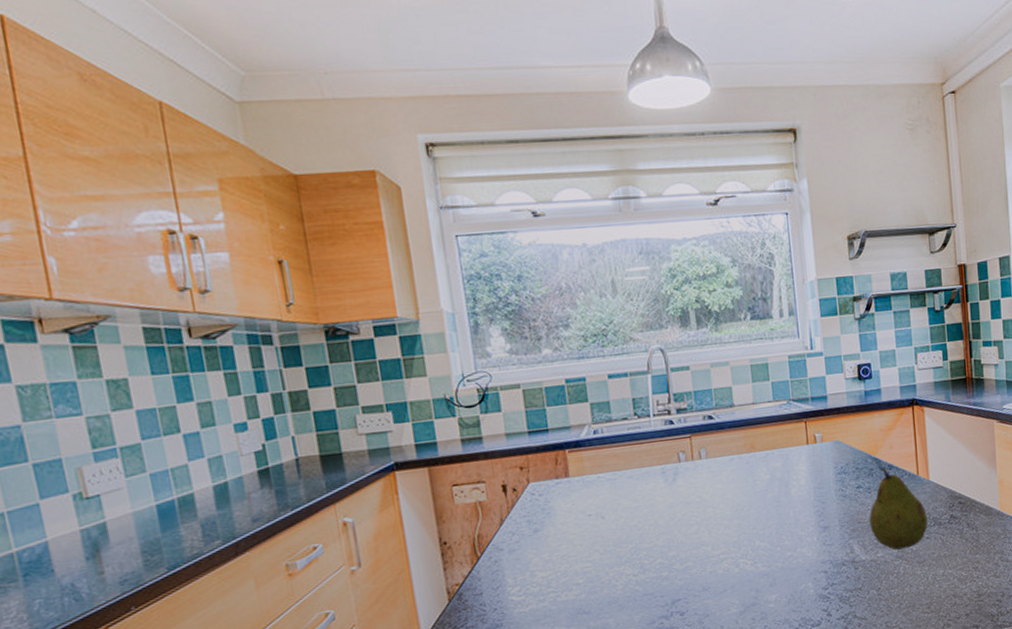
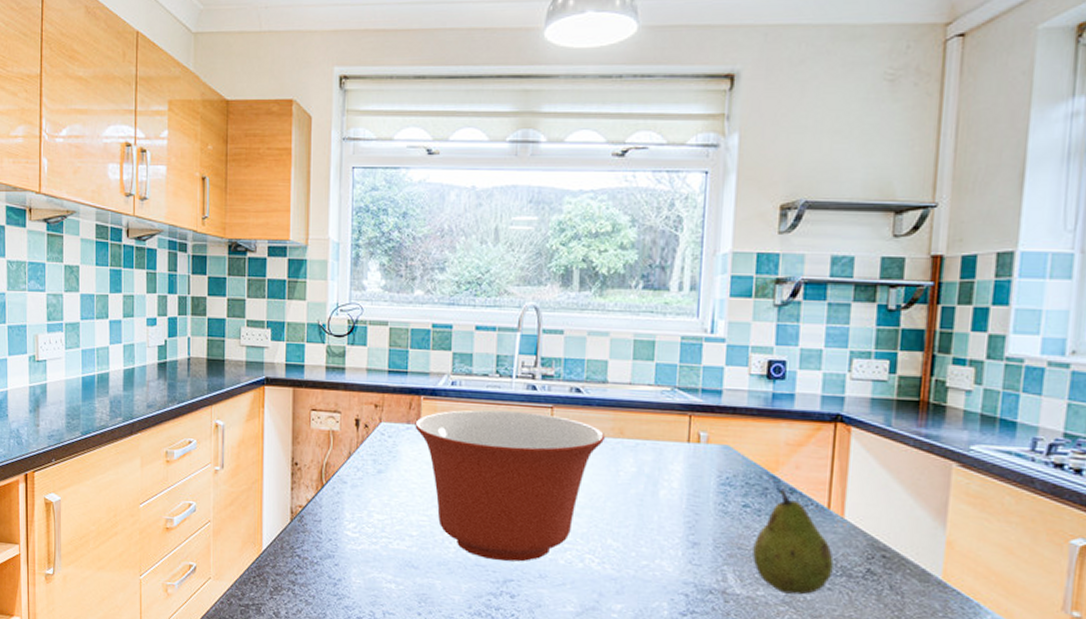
mixing bowl: none [564,444,740,587] -> present [415,409,606,562]

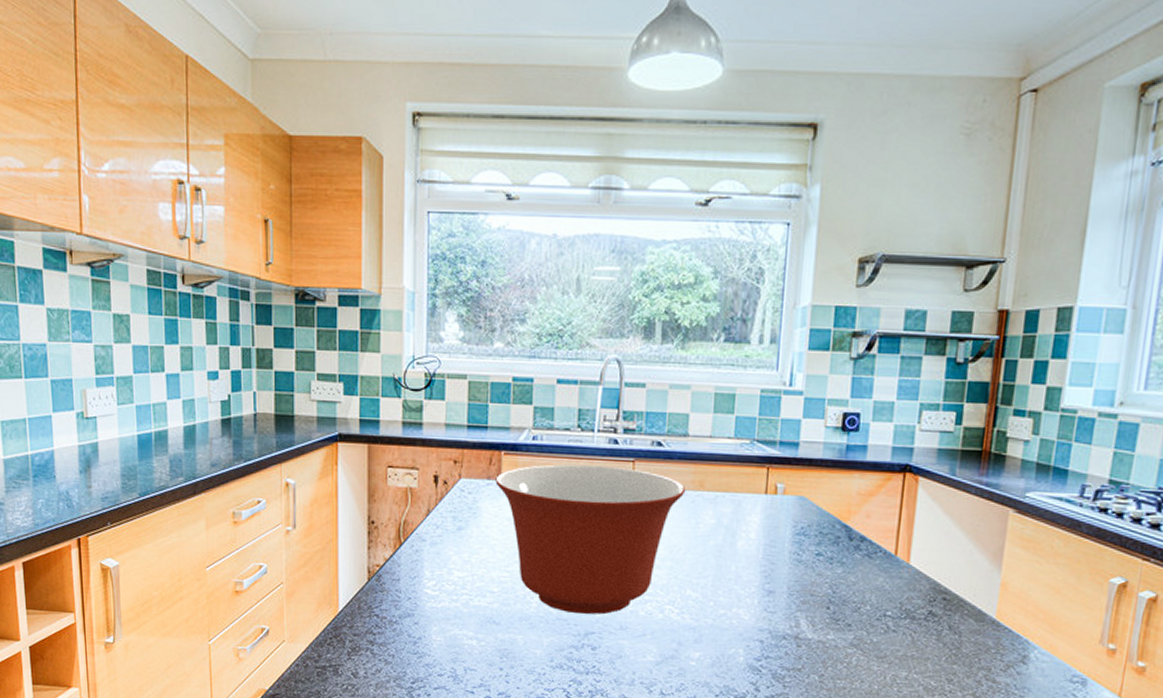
fruit: present [753,488,834,595] -> none [824,537,899,638]

